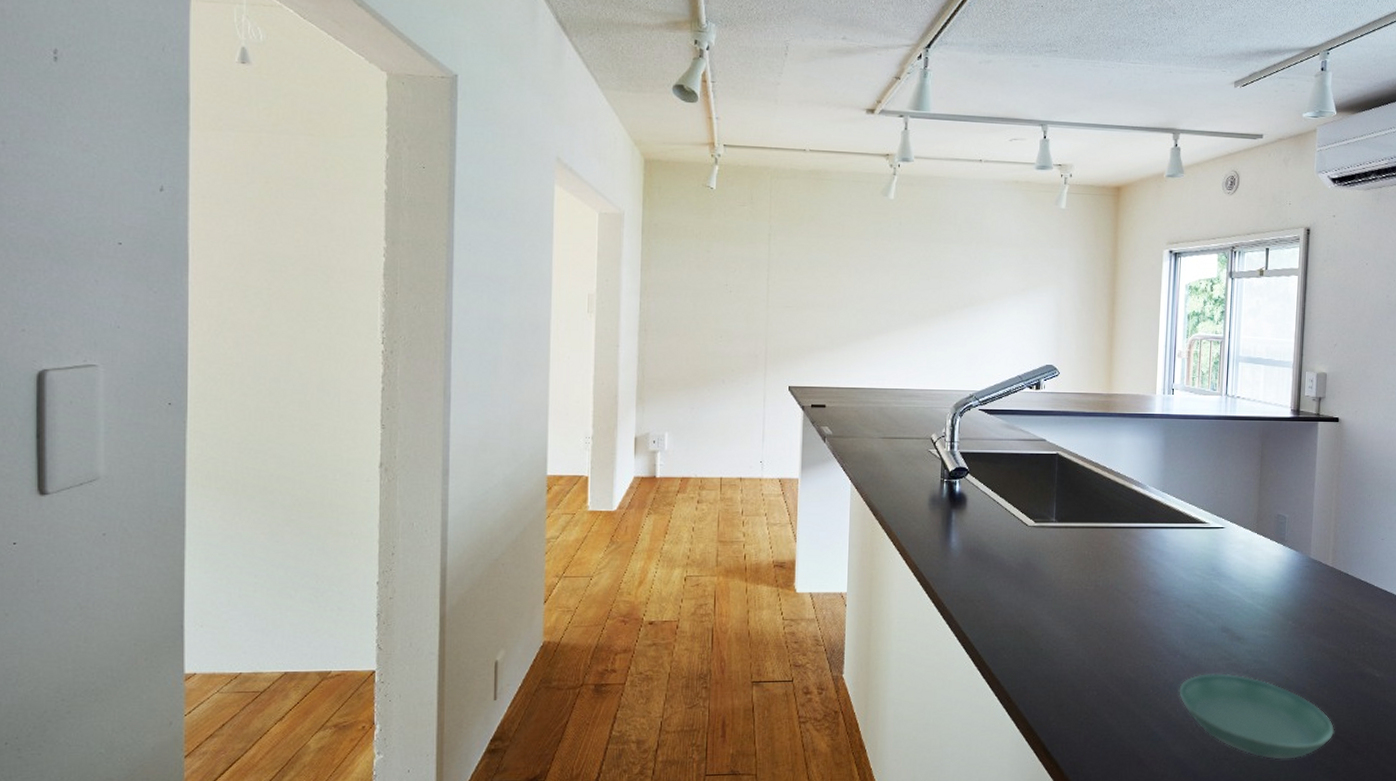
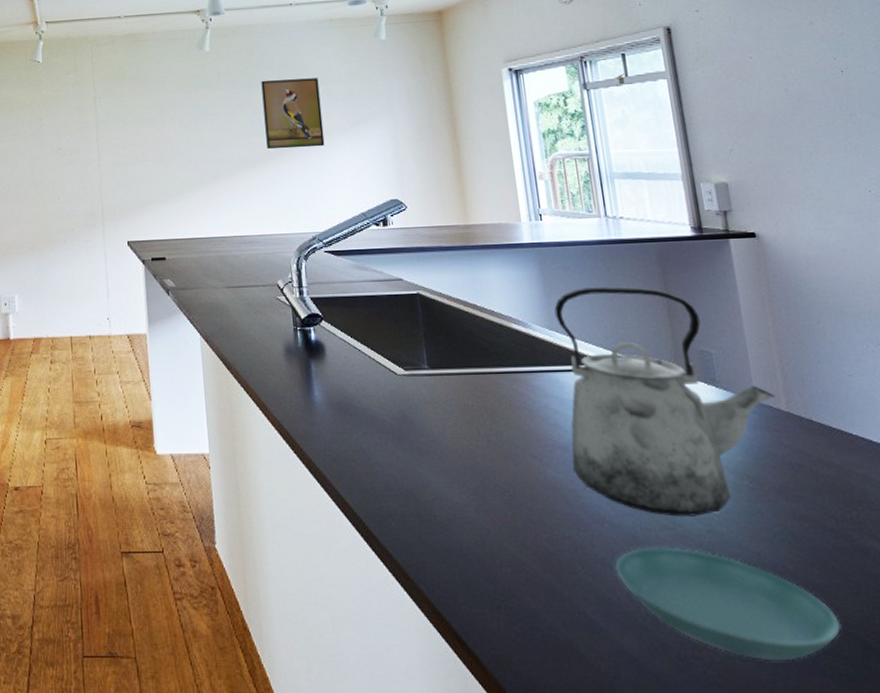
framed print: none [939,235,997,308] -> present [261,78,325,150]
kettle: none [1161,457,1326,650] -> present [554,286,776,517]

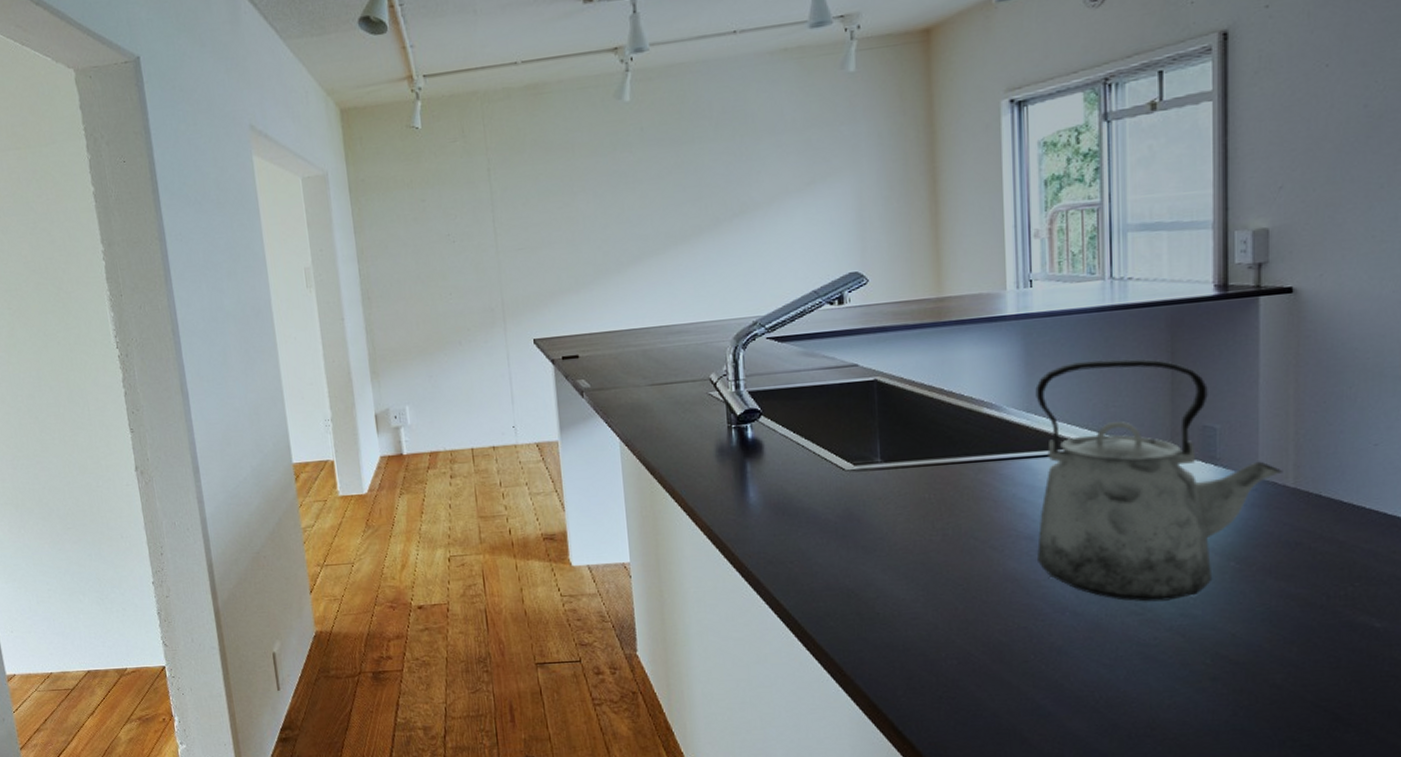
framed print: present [261,78,325,150] -> none [694,127,772,221]
saucer: present [615,546,842,661] -> none [1072,631,1312,735]

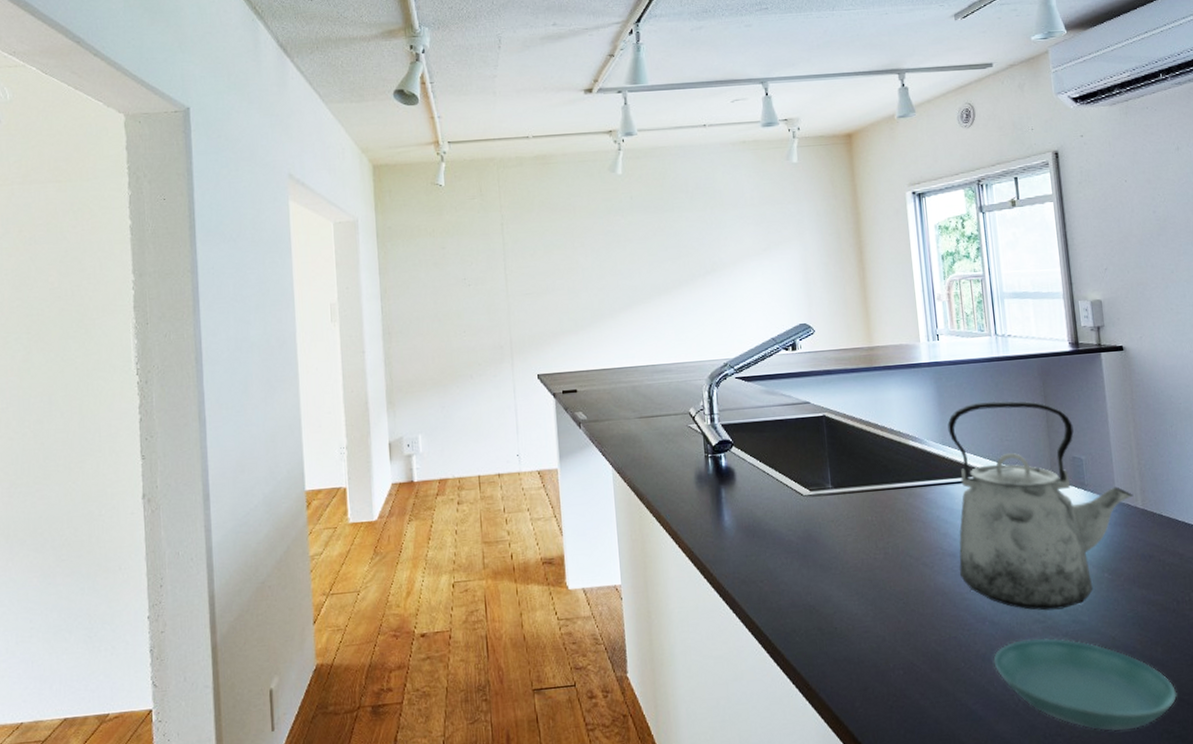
saucer: none [1072,631,1312,735] -> present [993,637,1178,731]

